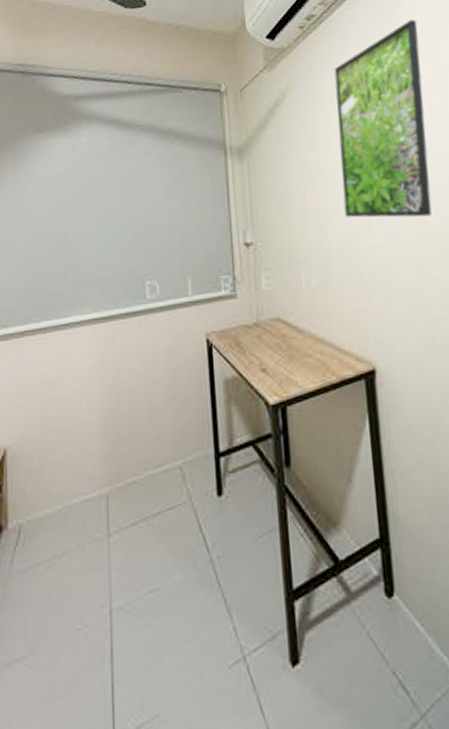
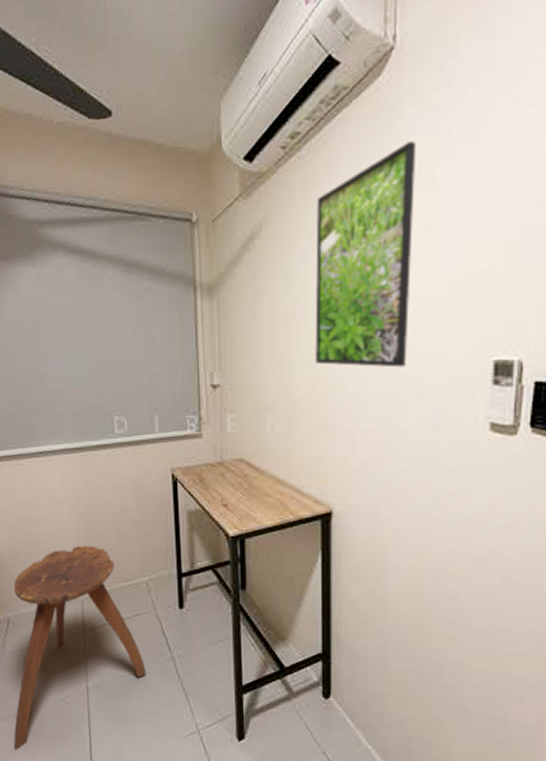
stool: none [16,427,181,711] -> present [13,545,146,751]

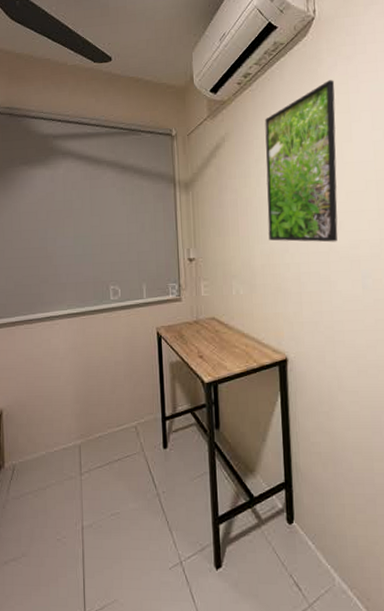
stool: present [13,545,146,751] -> none [13,396,135,594]

